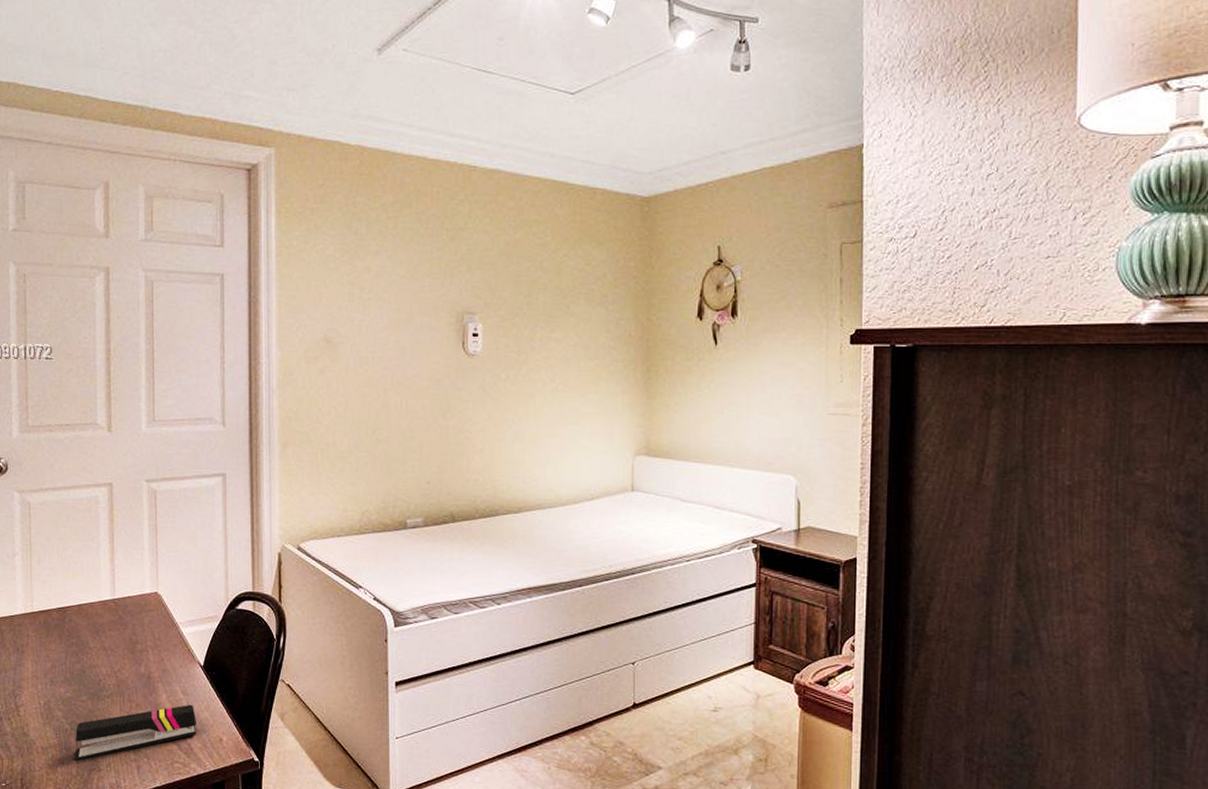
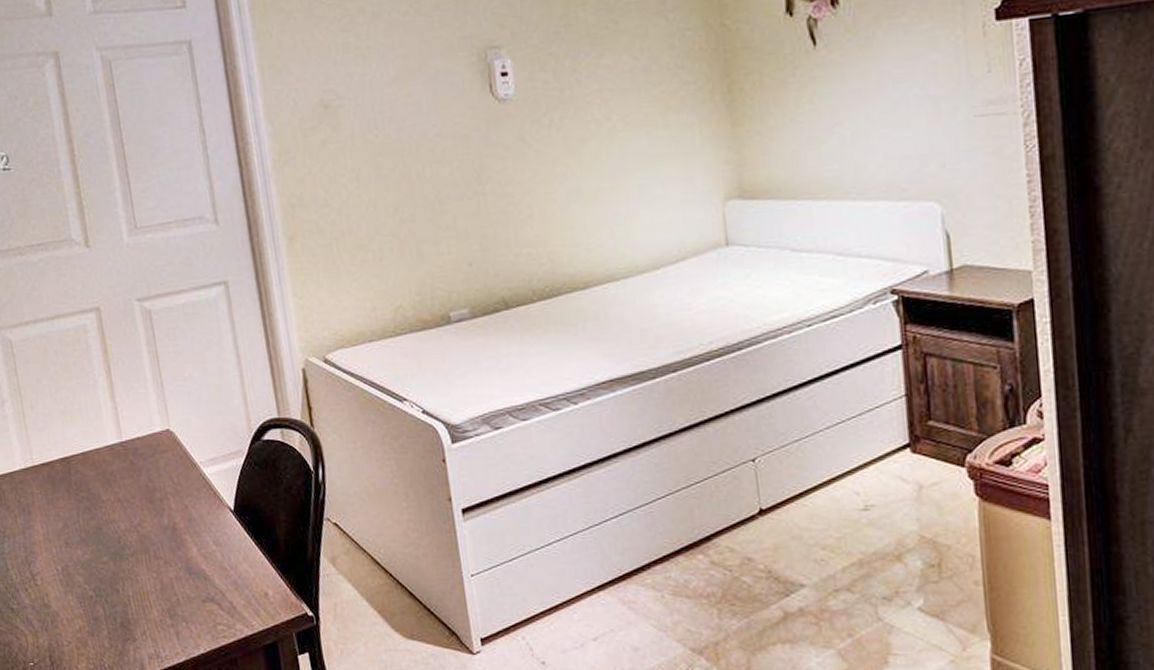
stapler: present [75,704,197,762] -> none [101,556,237,632]

